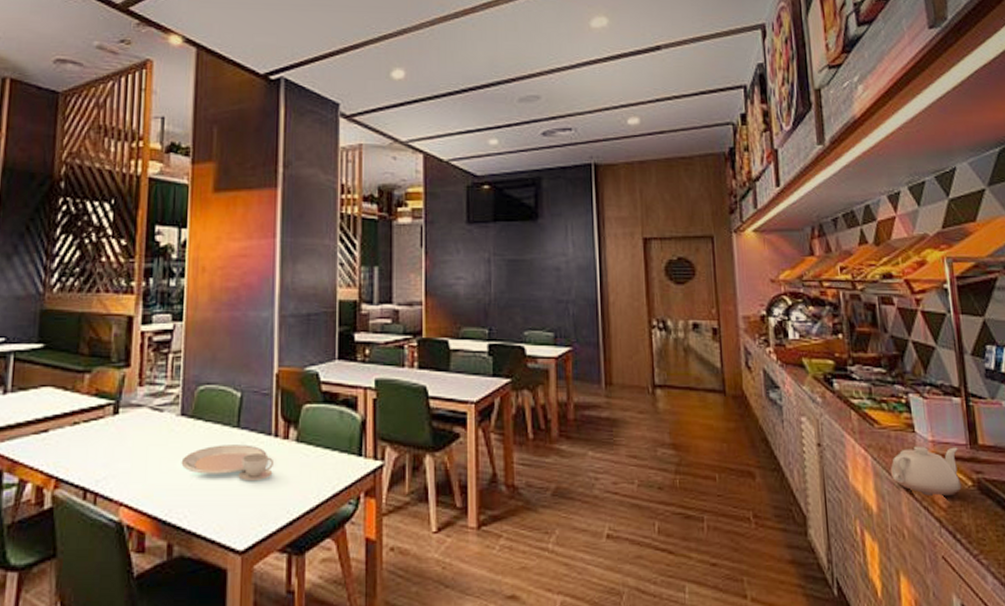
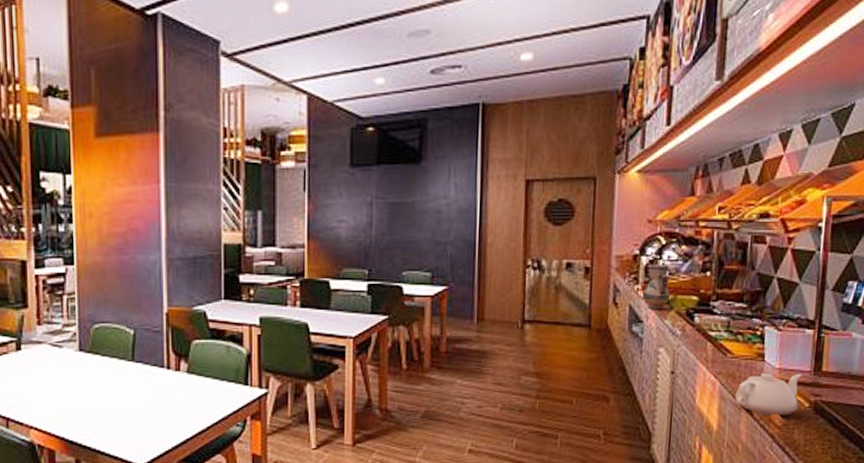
plate: present [181,445,267,474] -> none [82,376,161,402]
teacup: present [238,452,273,482] -> none [135,382,167,408]
pitcher: none [775,325,805,373] -> present [642,264,671,309]

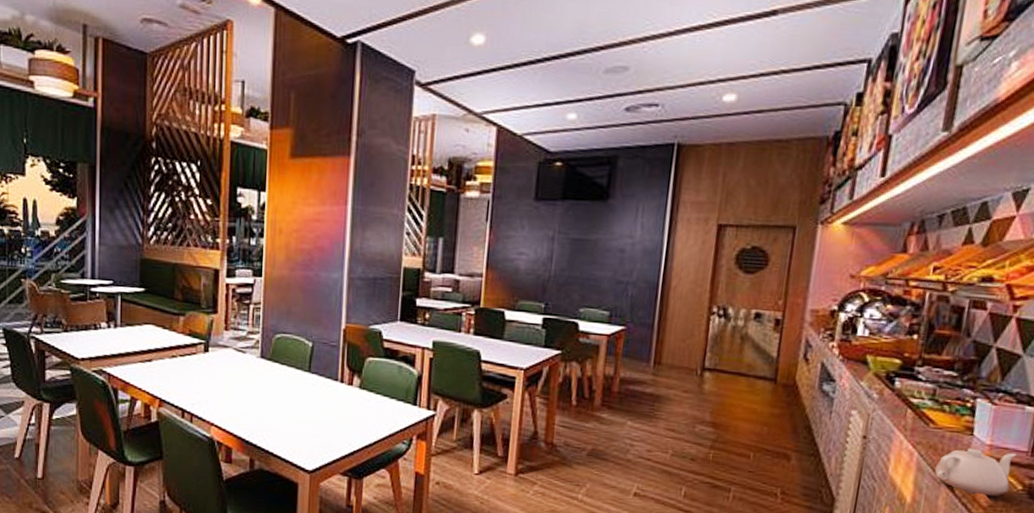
pitcher: present [642,264,671,309] -> none [837,321,871,369]

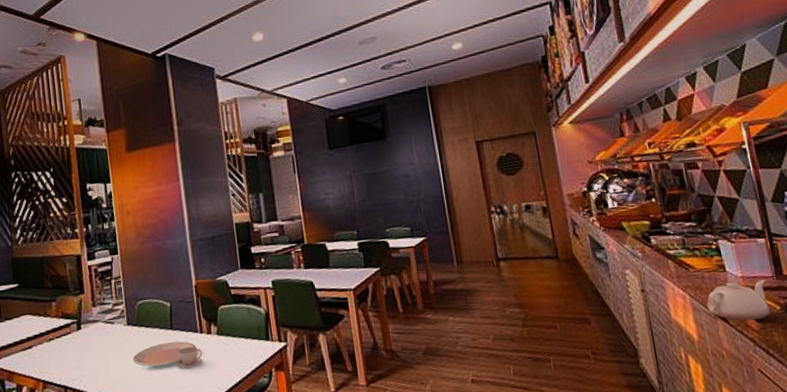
plate: none [261,385,334,409] -> present [133,341,197,367]
teacup: none [308,394,339,418] -> present [177,346,203,369]

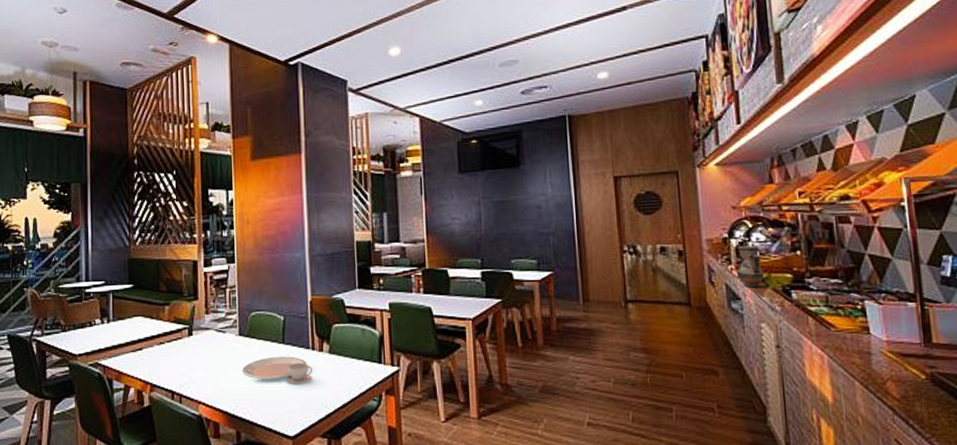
pitcher: none [596,197,625,236] -> present [736,245,765,287]
teapot: present [706,279,771,322] -> none [845,345,915,388]

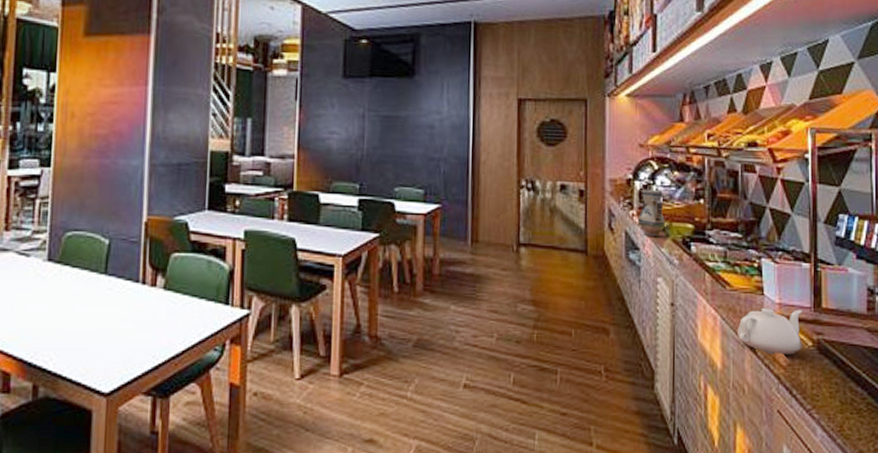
plate: present [242,356,307,380] -> none [47,290,134,319]
teacup: present [286,362,312,385] -> none [105,299,140,327]
teapot: none [845,345,915,388] -> present [737,307,802,355]

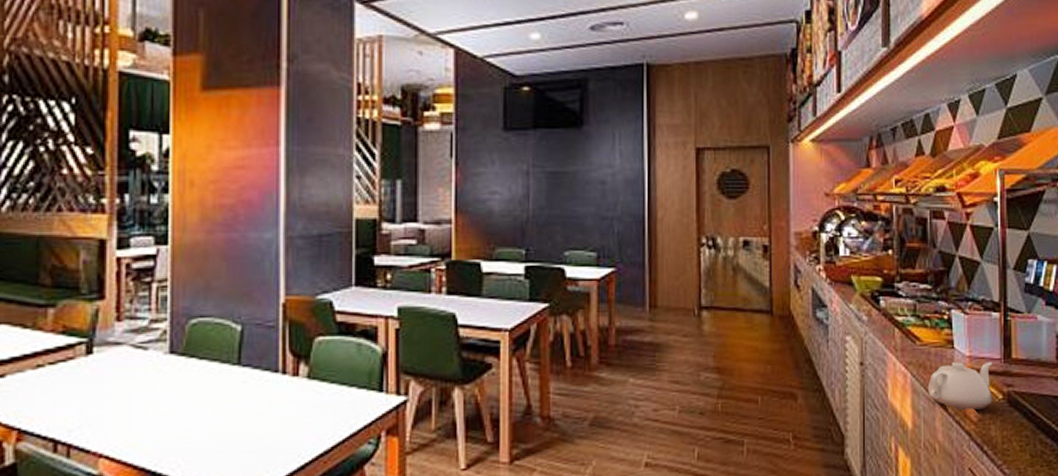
pitcher: present [638,189,666,236] -> none [825,241,854,292]

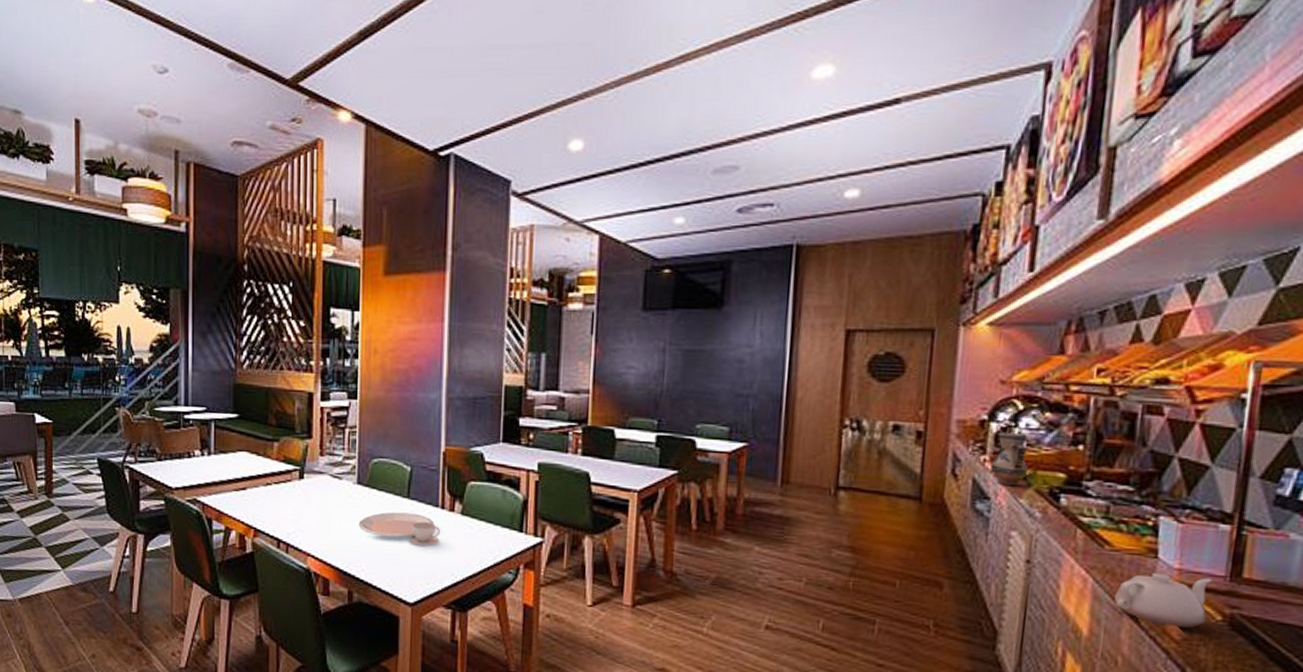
plate: none [172,384,274,419] -> present [358,512,435,538]
teacup: none [240,392,281,425] -> present [408,521,440,546]
pitcher: none [825,241,854,292] -> present [990,431,1029,485]

